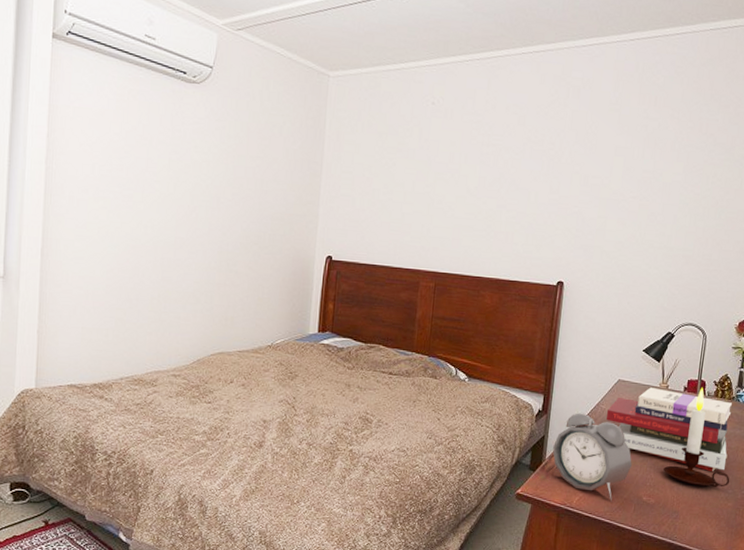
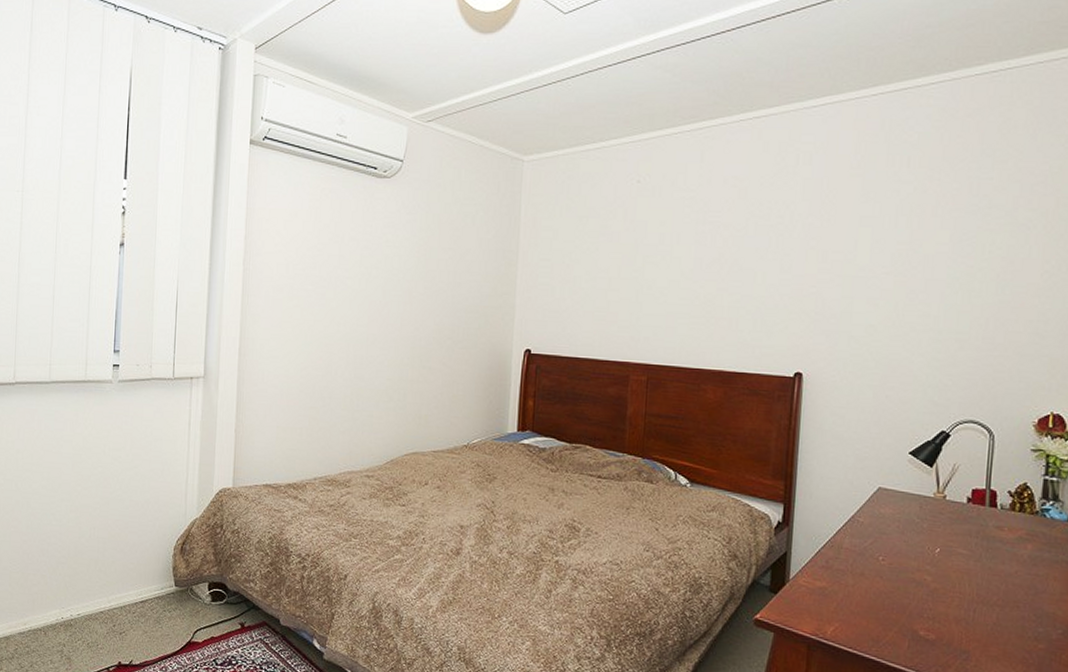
alarm clock: present [552,413,632,502] -> none [798,526,902,636]
books: present [606,387,733,472] -> none [866,497,1037,605]
candle: present [663,387,730,488] -> none [945,498,1040,625]

